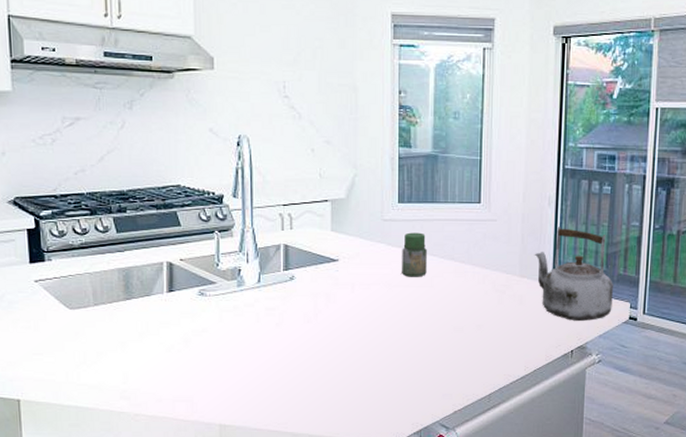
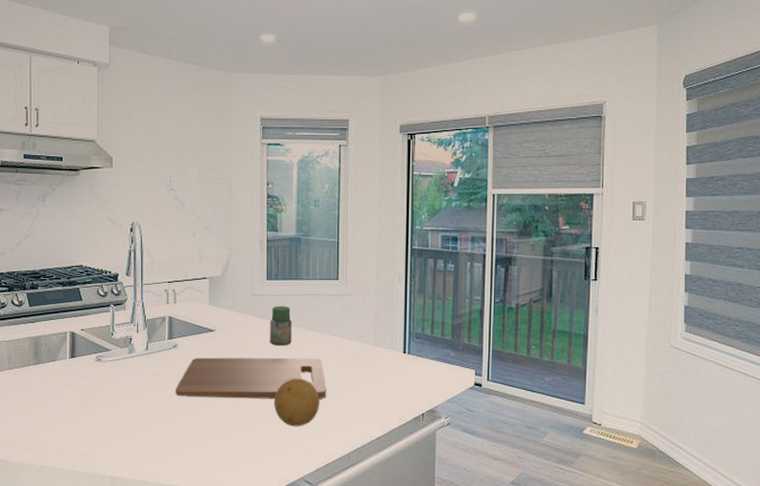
cutting board: none [293,290,465,337] -> present [175,357,326,399]
fruit: none [407,313,458,367] -> present [274,378,320,427]
kettle: present [534,226,613,321] -> none [387,300,459,386]

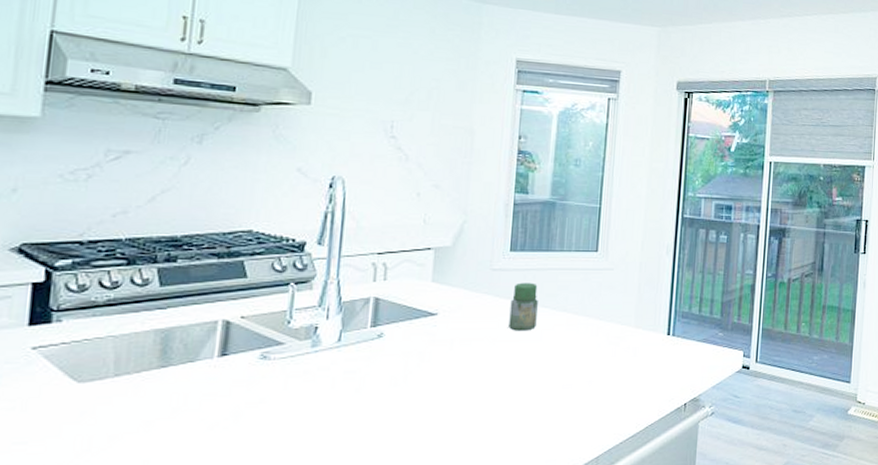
cutting board: present [175,357,326,399] -> none [375,344,575,401]
fruit: present [274,378,320,427] -> none [508,369,567,430]

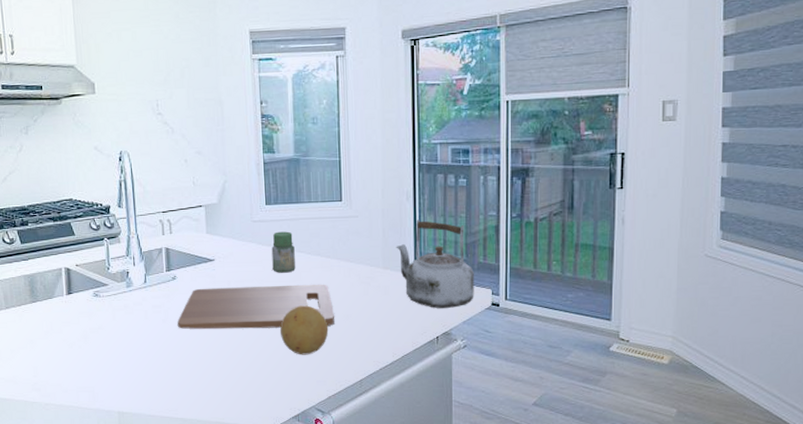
cutting board: none [375,344,575,401] -> present [177,284,334,329]
fruit: none [508,369,567,430] -> present [280,305,329,355]
kettle: none [650,275,728,372] -> present [395,219,474,308]

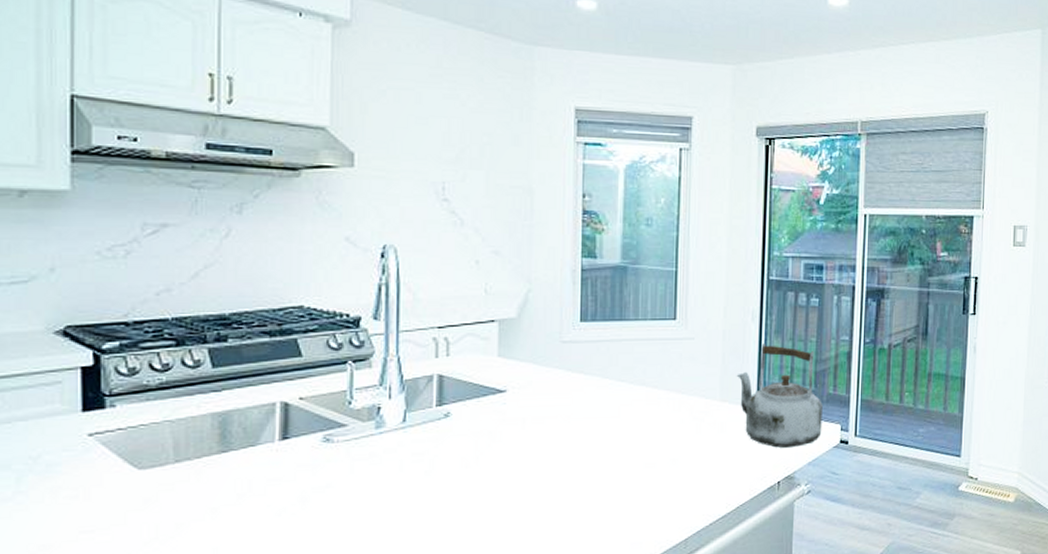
cutting board: present [177,284,334,329] -> none [447,420,658,483]
jar: present [271,231,296,273] -> none [583,355,614,408]
fruit: present [280,305,329,355] -> none [588,448,650,512]

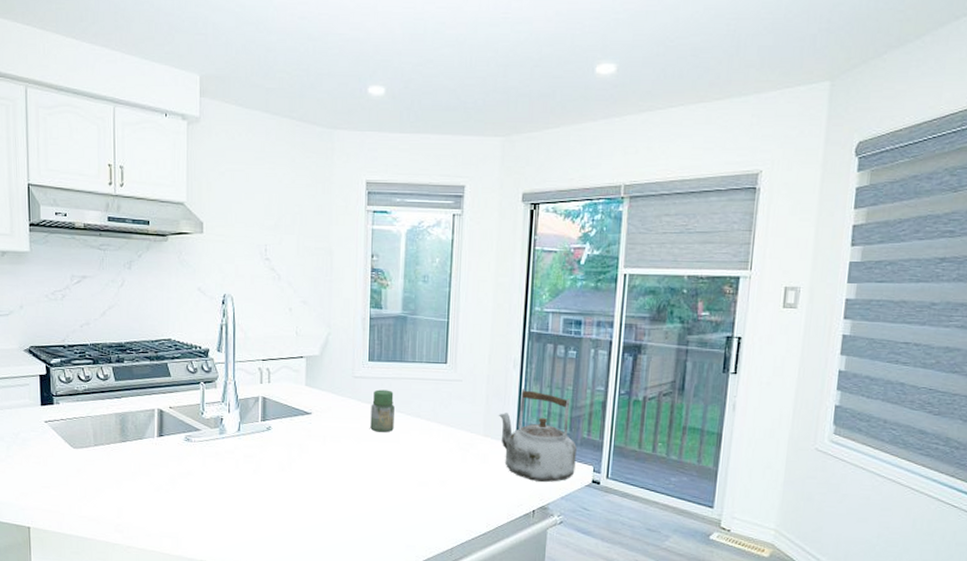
jar: none [583,355,614,408] -> present [370,389,395,433]

